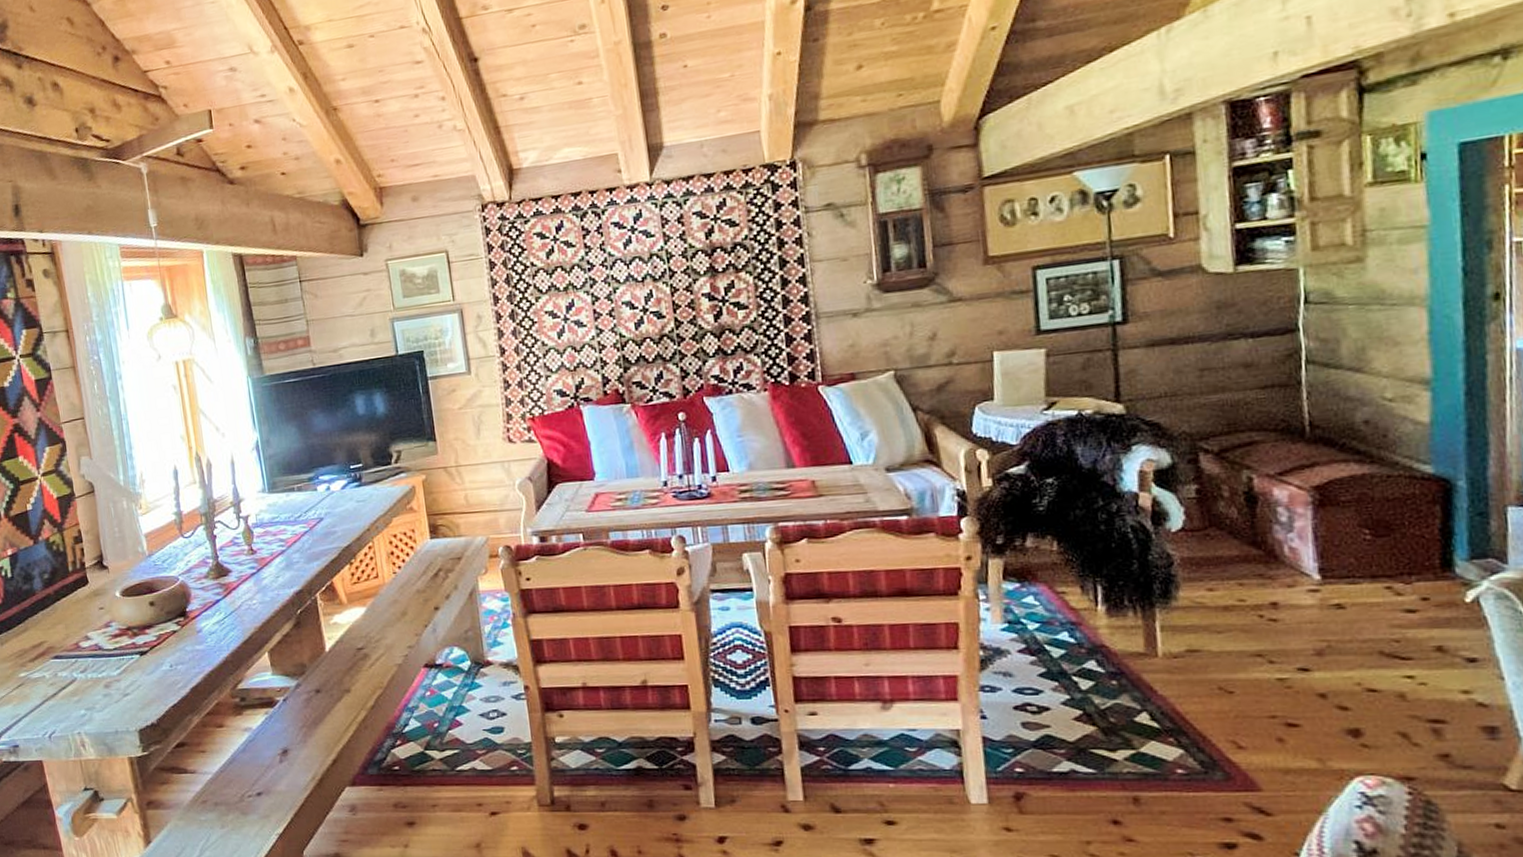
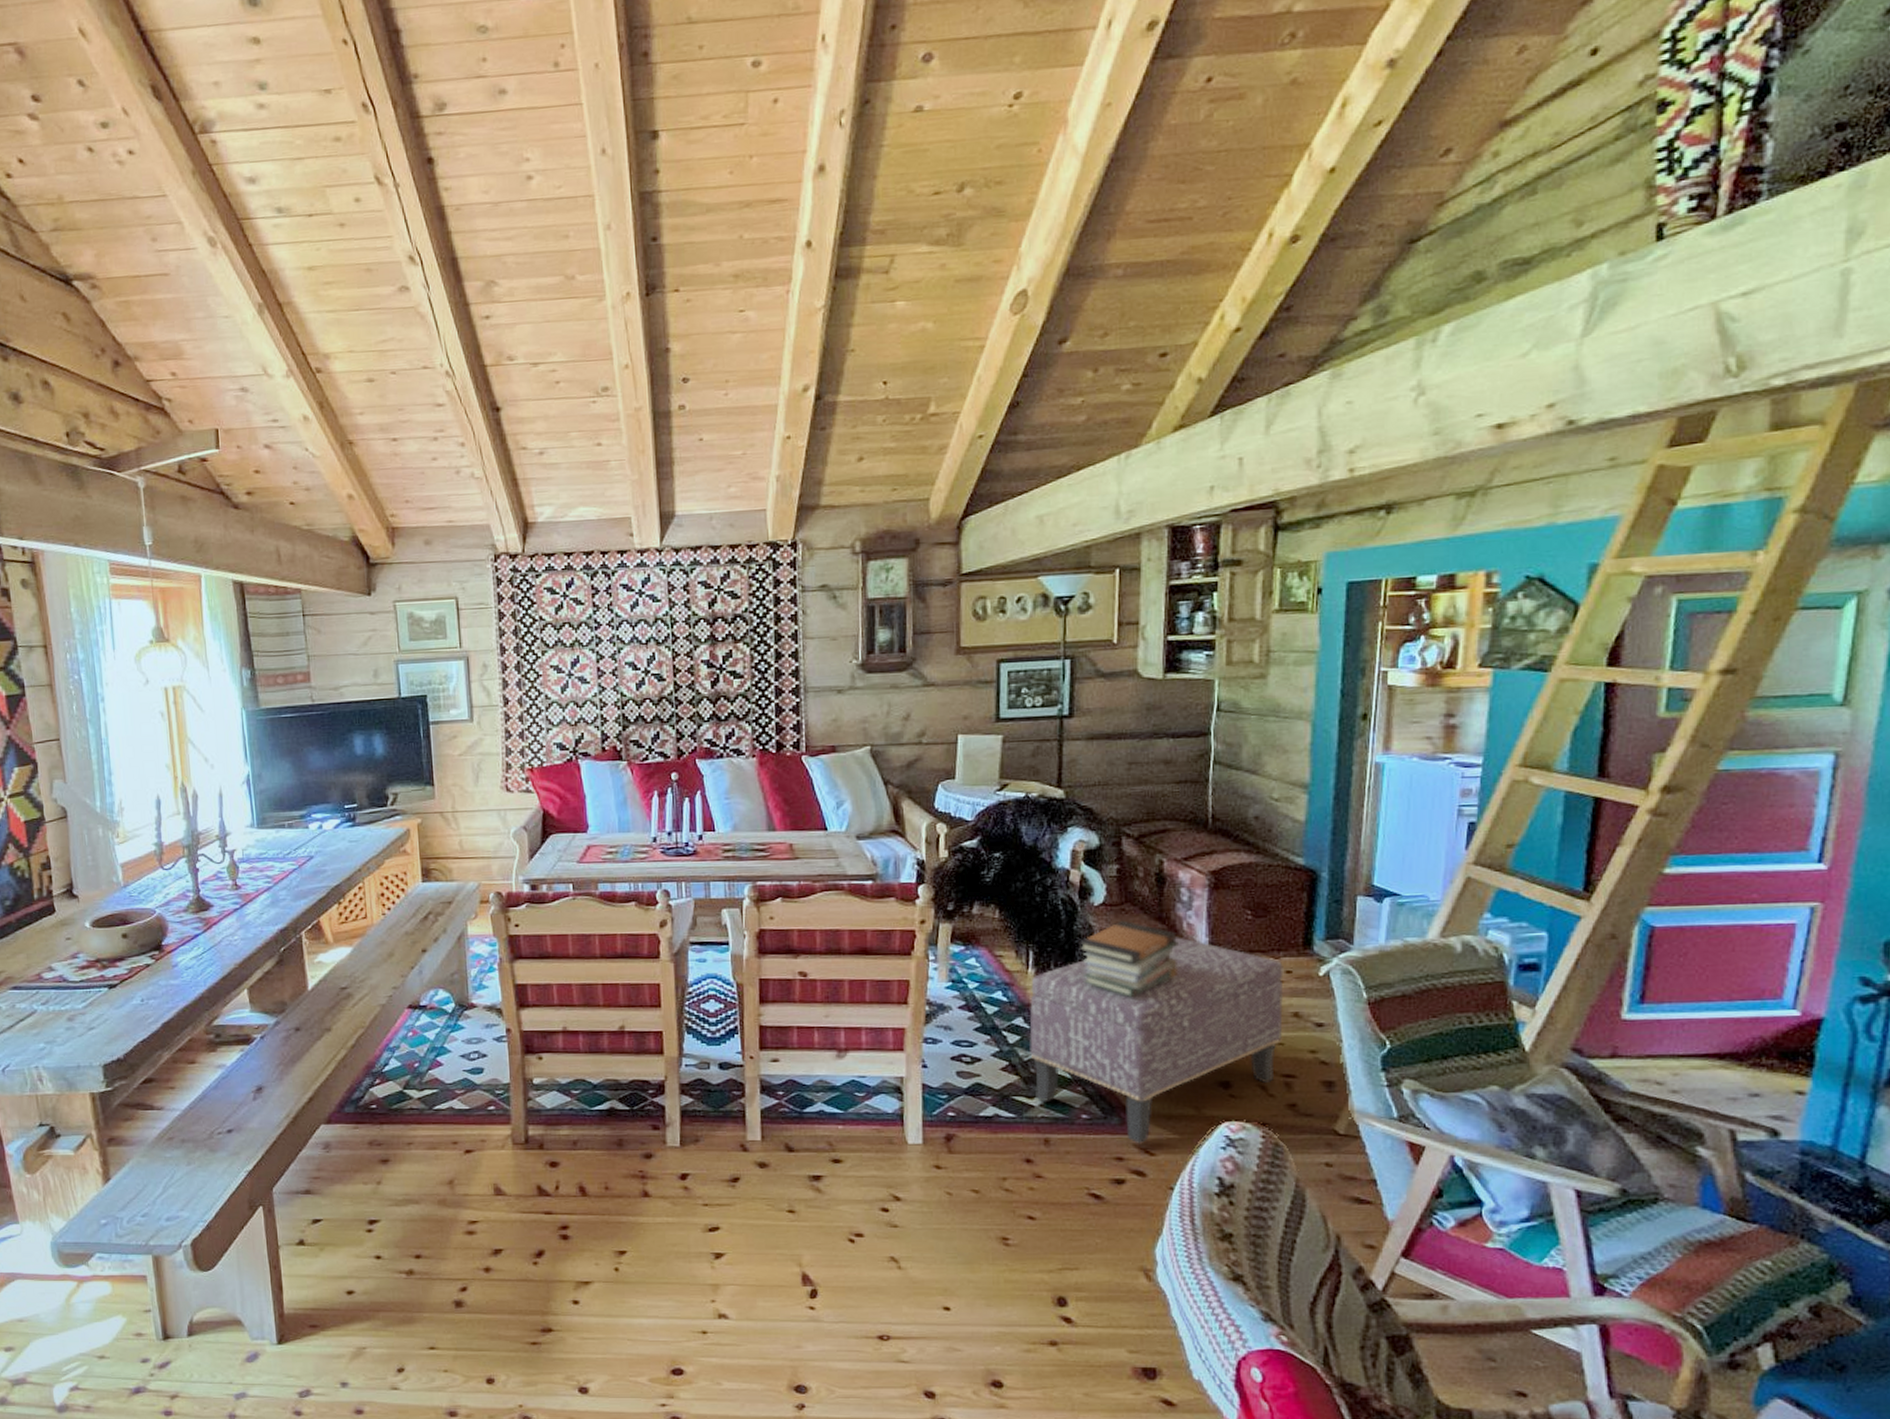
ottoman: none [1102,563,1424,803] -> present [1030,937,1284,1144]
book stack: none [1155,547,1282,635] -> present [1078,920,1178,998]

